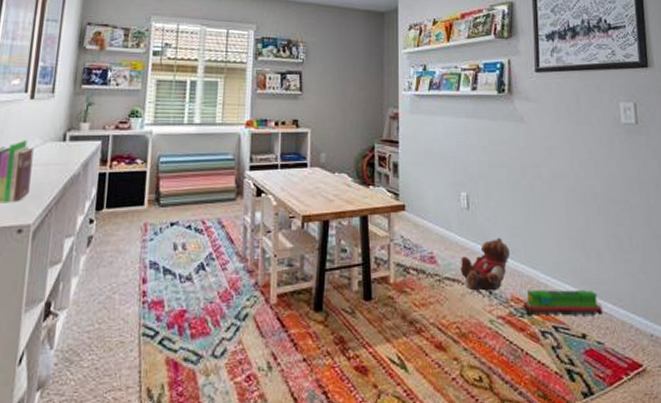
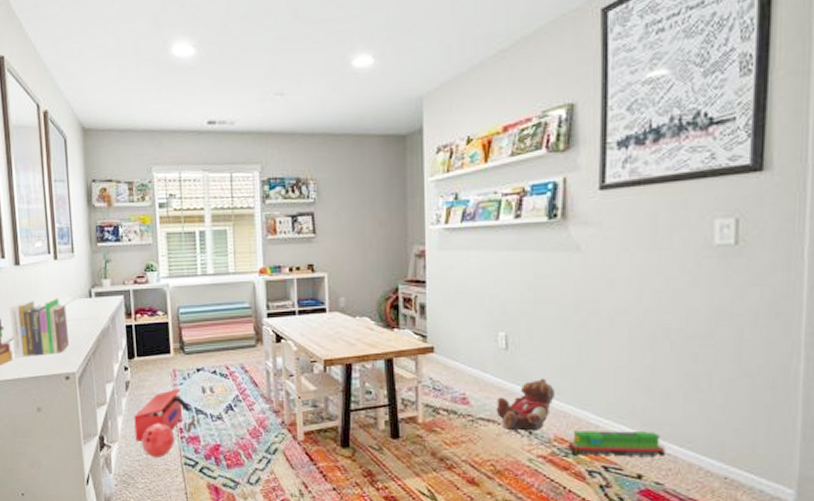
toy: none [89,245,166,307] -> present [134,389,200,441]
ball: none [95,285,136,327] -> present [142,423,175,457]

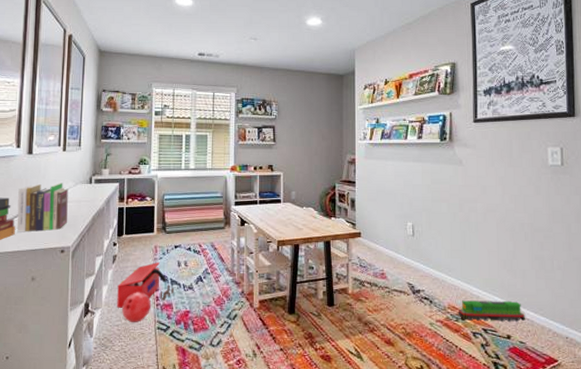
teddy bear: present [496,378,554,430] -> none [406,258,447,300]

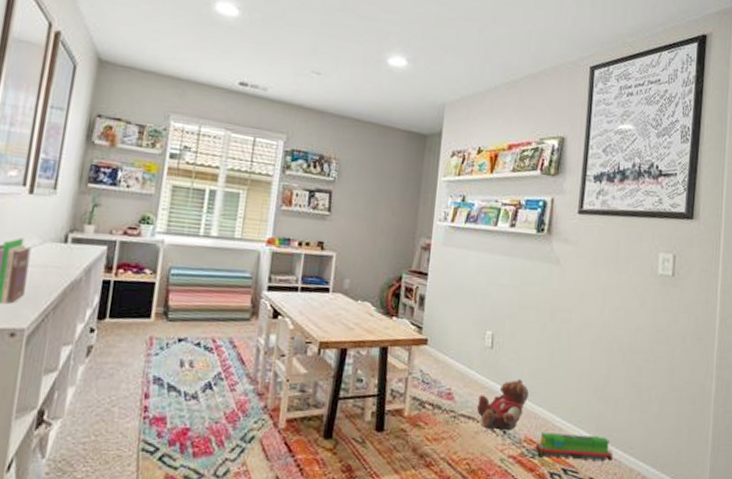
toy: present [117,262,174,308] -> none [85,359,170,419]
ball: present [122,292,152,322] -> none [92,398,137,440]
teddy bear: none [406,258,447,300] -> present [476,378,529,430]

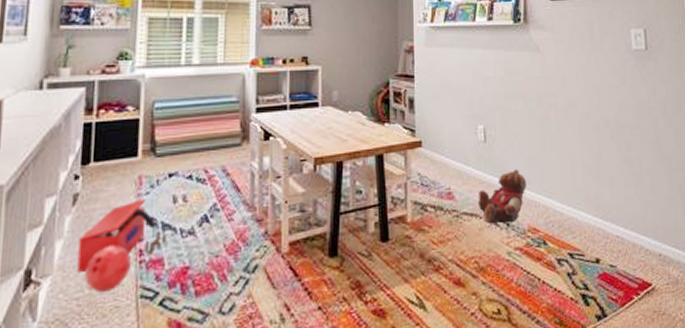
toy: none [85,359,170,419] -> present [77,199,166,272]
ball: none [92,398,137,440] -> present [85,245,132,292]
toy train: present [535,432,613,462] -> none [539,216,615,245]

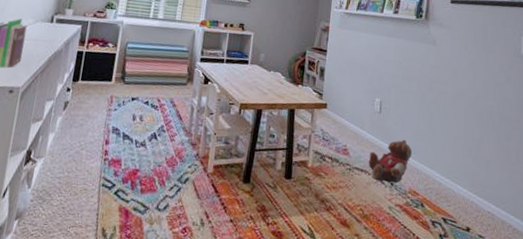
toy: present [77,199,166,272] -> none [61,113,125,159]
ball: present [85,245,132,292] -> none [66,143,99,177]

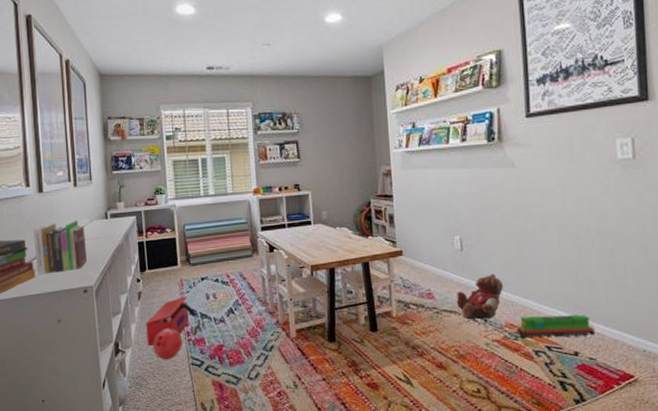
toy: none [61,113,125,159] -> present [146,296,205,346]
ball: none [66,143,99,177] -> present [153,328,183,359]
toy train: none [418,186,486,214] -> present [516,315,595,338]

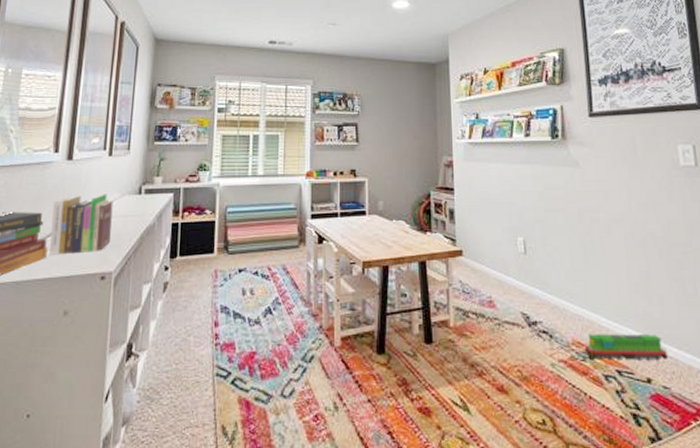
toy: present [146,296,205,346] -> none [166,290,237,349]
ball: present [153,328,183,359] -> none [173,328,209,367]
teddy bear: present [456,273,503,319] -> none [519,281,569,334]

